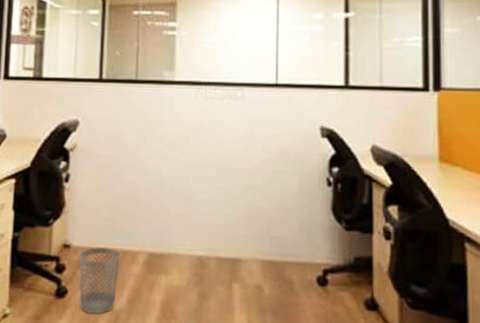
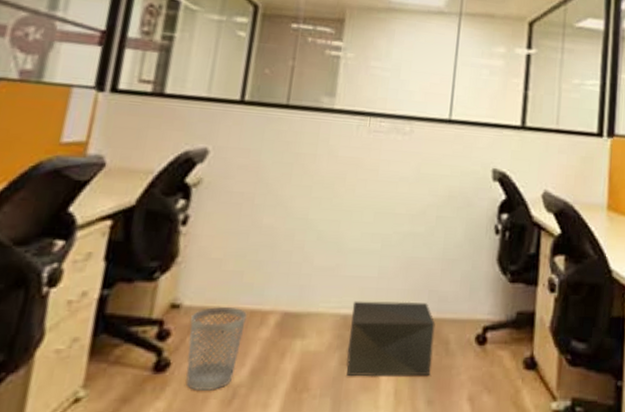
storage box: none [204,244,279,311] -> present [346,301,436,377]

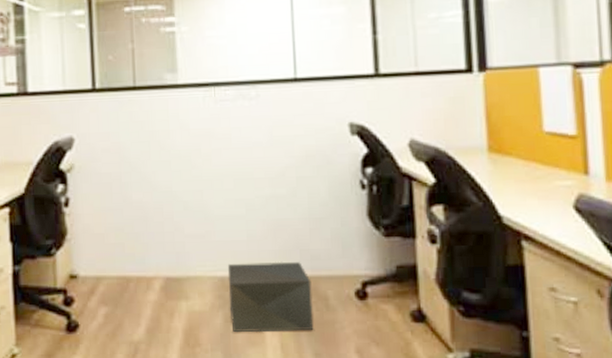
wastebasket: present [186,306,247,390] -> none [87,275,134,347]

